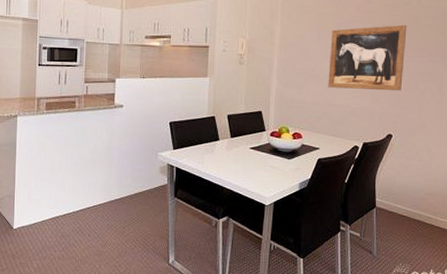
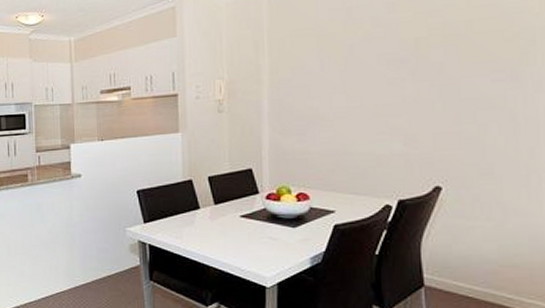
wall art: present [328,24,407,91] -> none [339,34,453,131]

